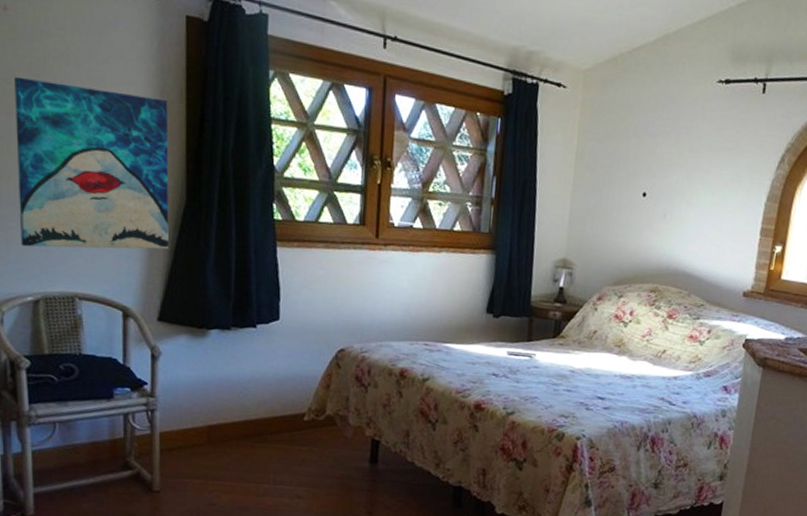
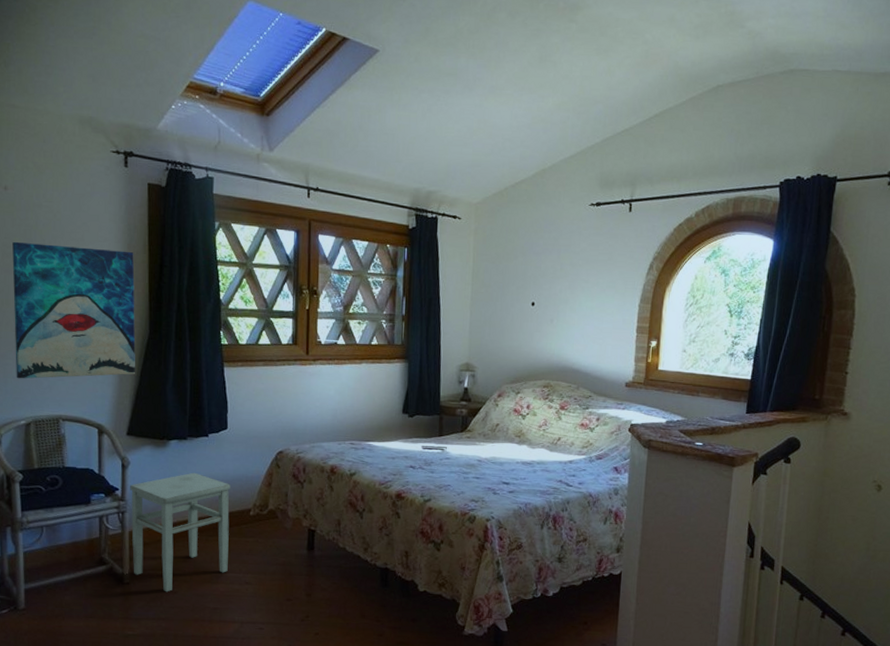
stool: none [161,368,282,504] -> present [130,472,230,592]

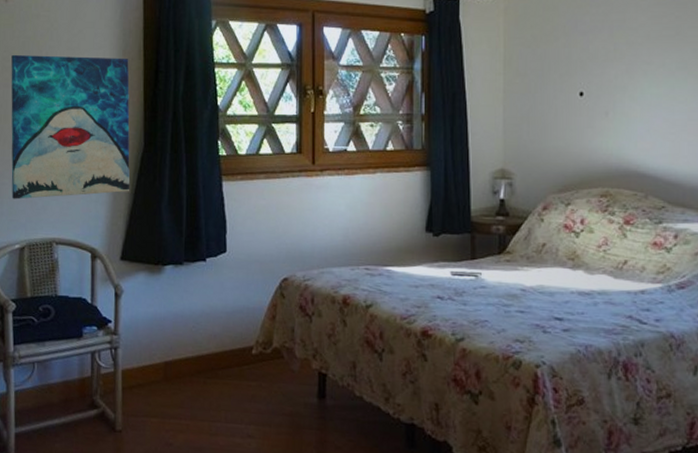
stool: present [130,472,230,592] -> none [123,302,230,444]

